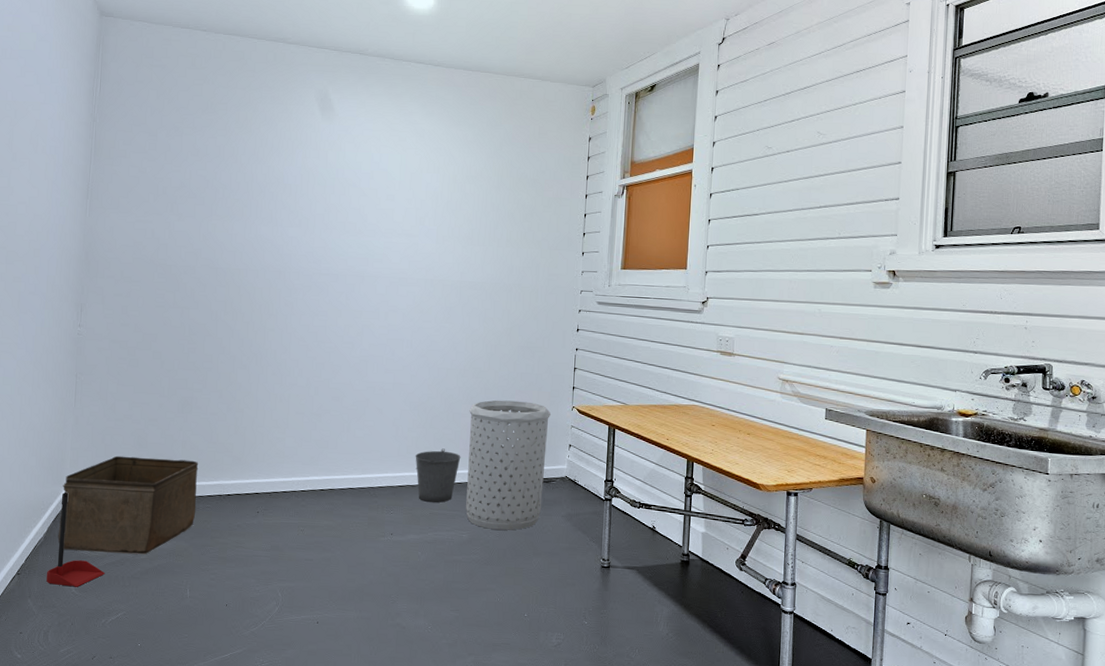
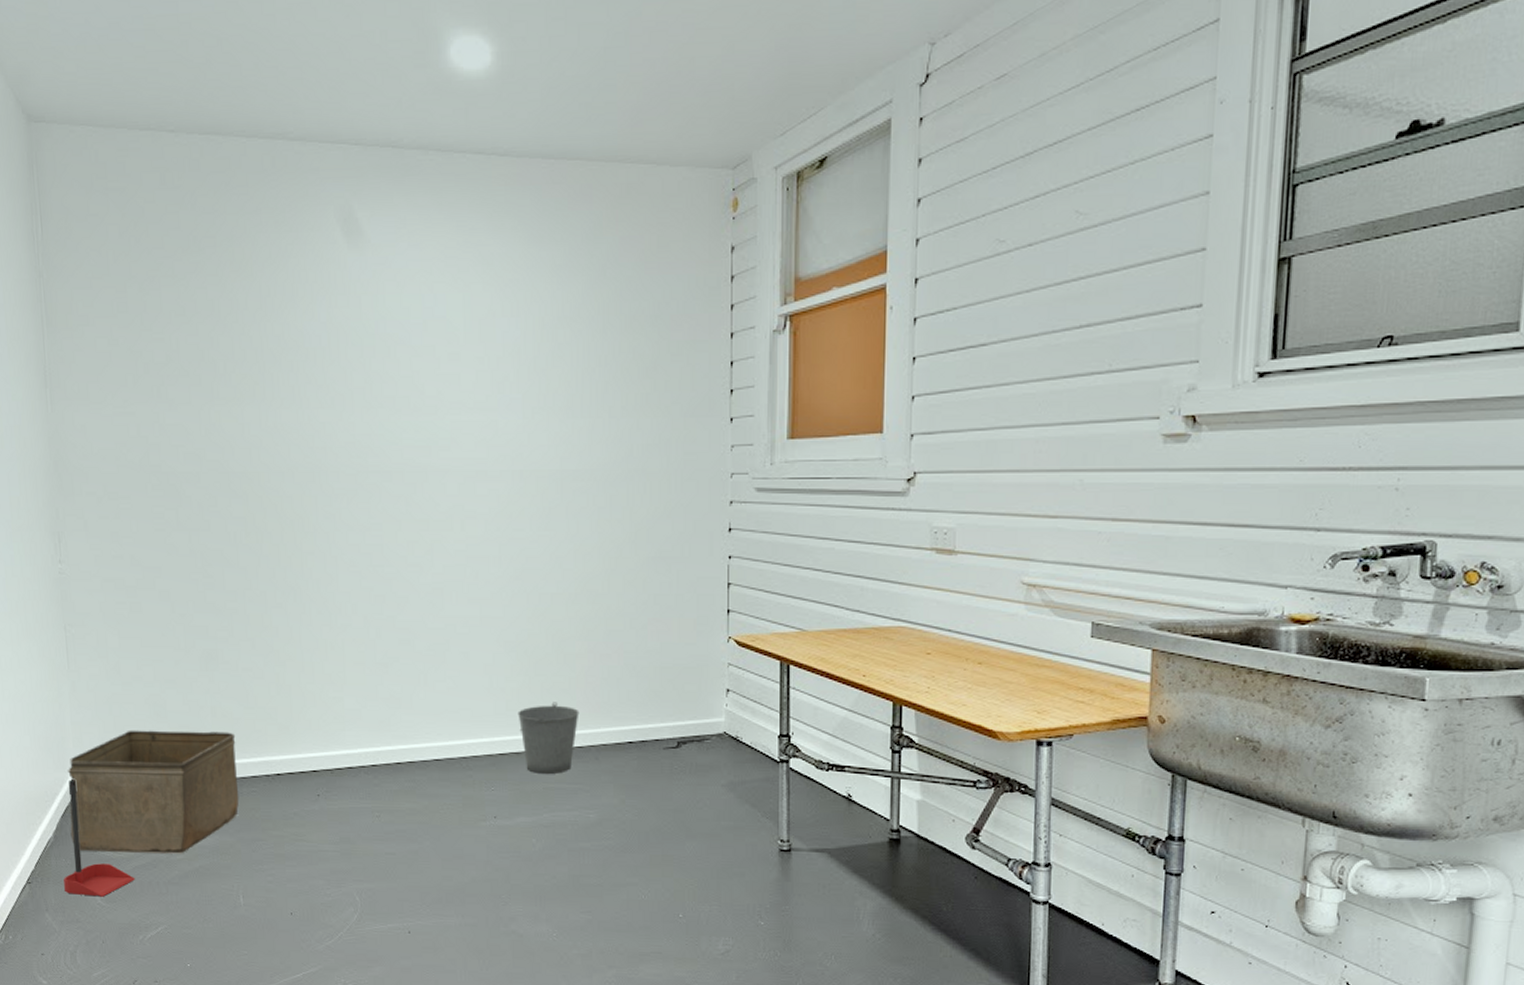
laundry basket: present [466,400,551,530] -> none [586,633,698,807]

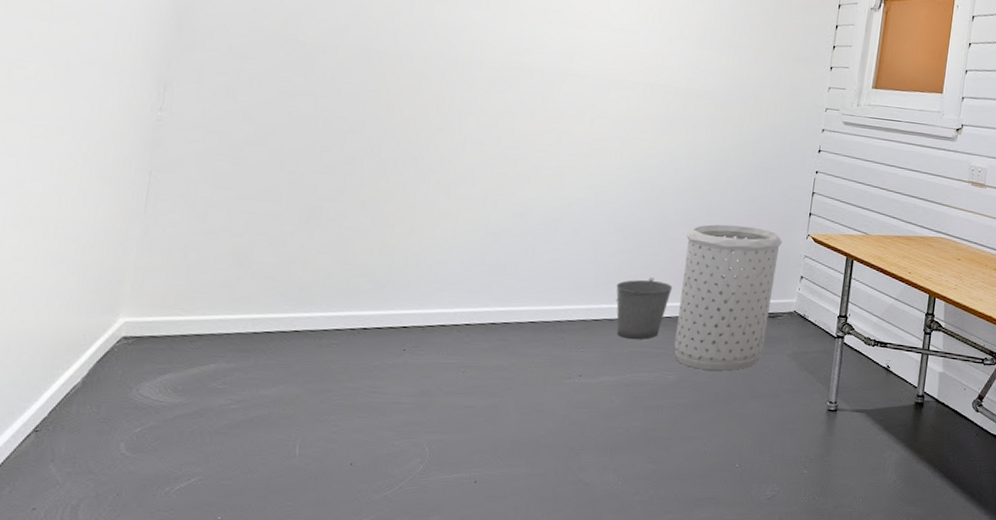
dustpan: present [64,779,136,897] -> none [81,324,175,447]
storage bin: present [68,730,239,854] -> none [104,277,326,403]
laundry basket: none [586,633,698,807] -> present [674,224,782,371]

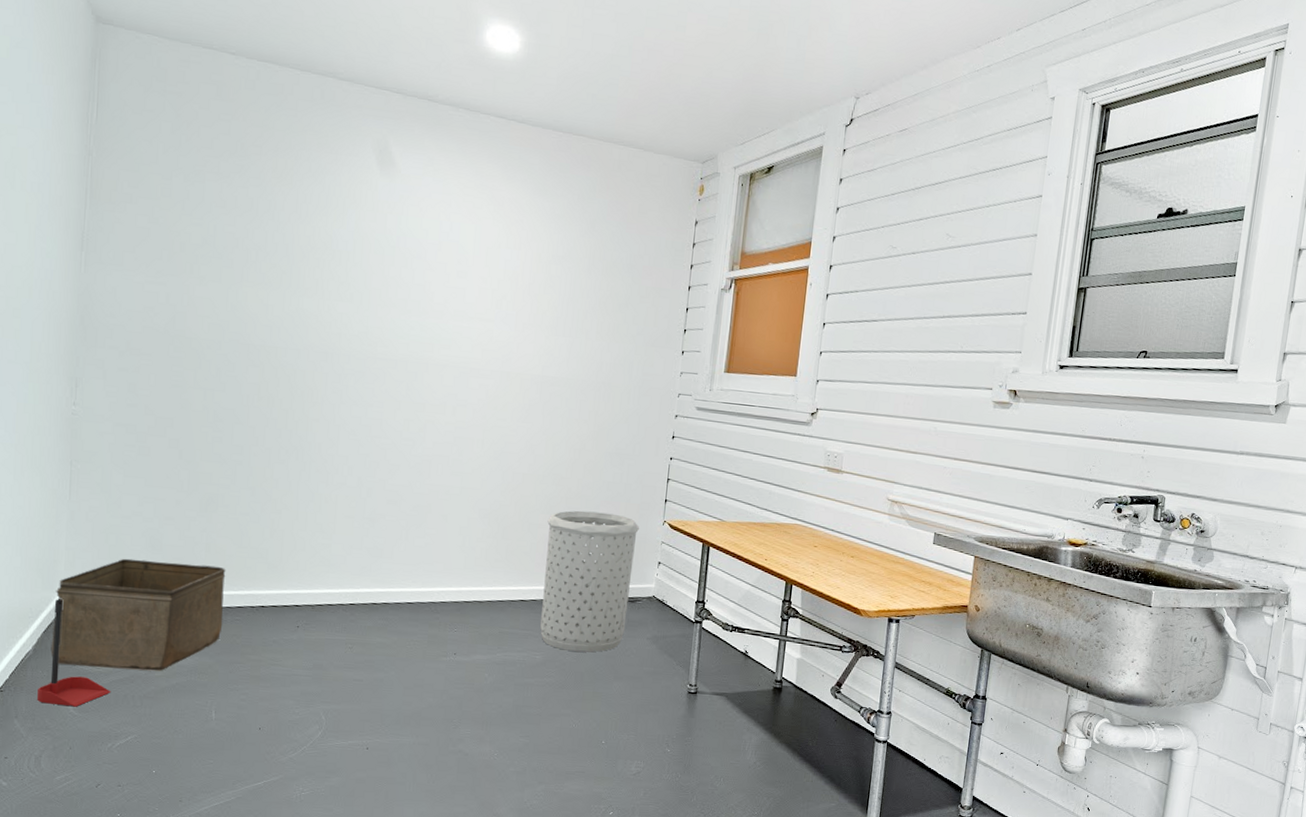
dustpan: none [81,324,175,447] -> present [37,599,112,707]
storage bin: none [104,277,326,403] -> present [50,558,226,672]
bucket: present [615,277,673,339] -> none [484,562,537,621]

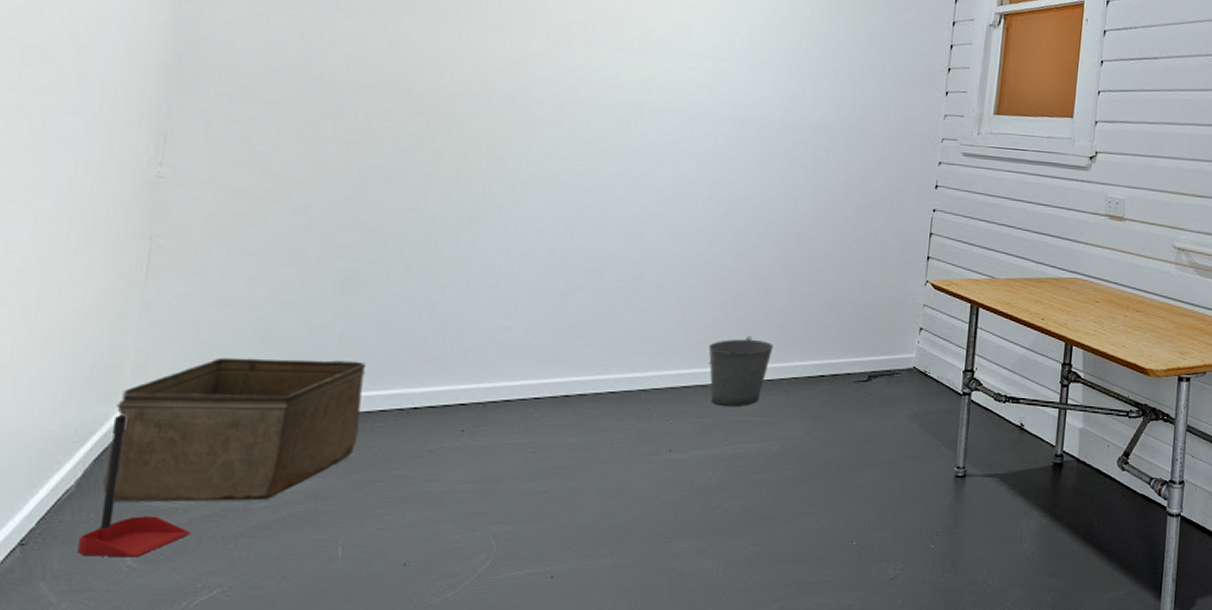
bucket: none [484,562,537,621] -> present [708,336,774,406]
laundry basket: present [540,510,639,653] -> none [778,273,897,438]

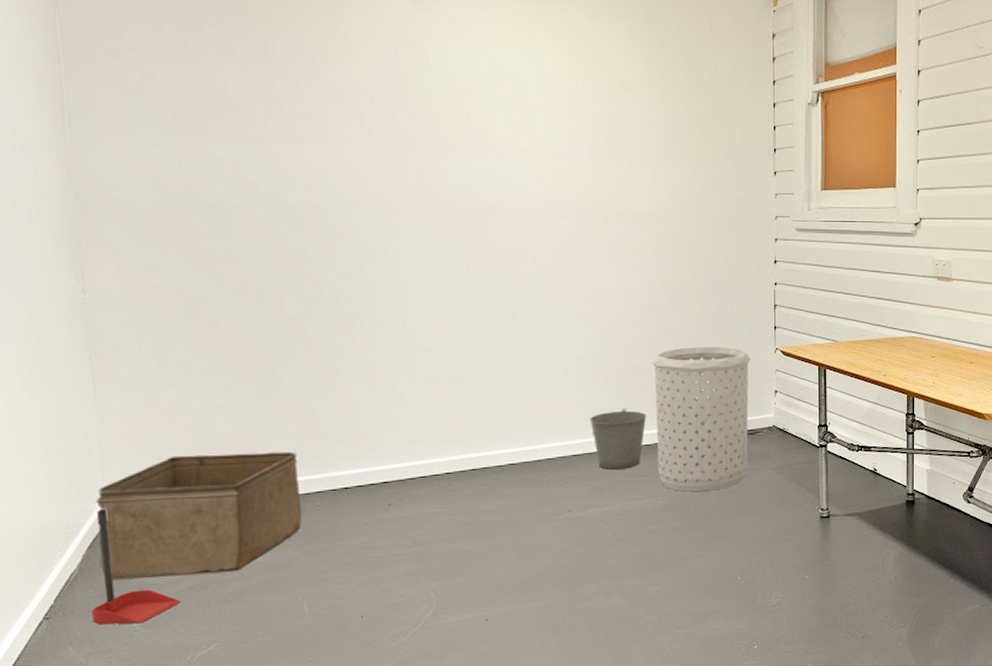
laundry basket: none [778,273,897,438] -> present [652,347,750,492]

